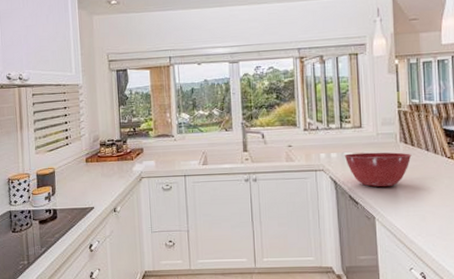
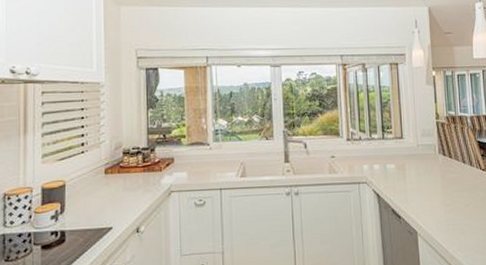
mixing bowl: present [344,152,412,187] -> none [386,164,450,200]

